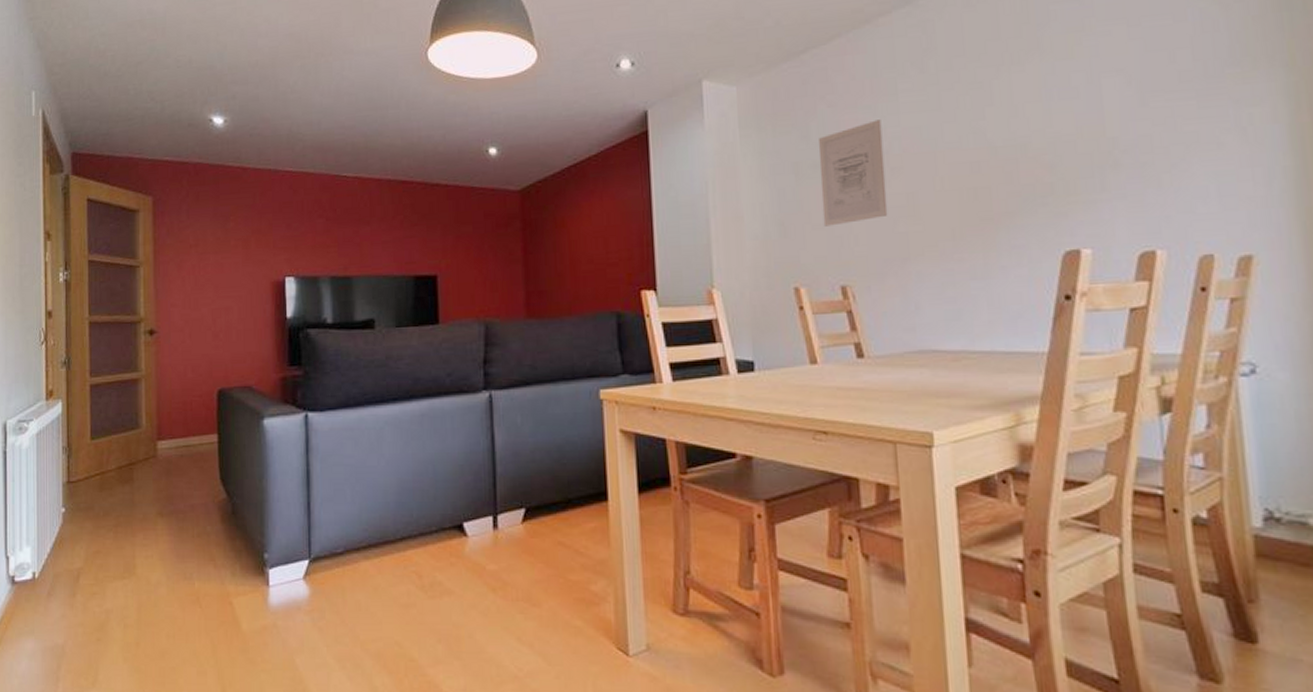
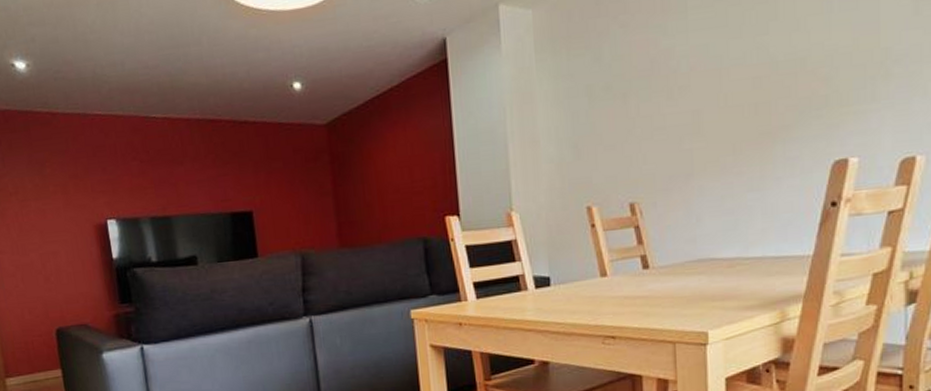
wall art: present [818,119,888,227] -> none [610,38,675,147]

